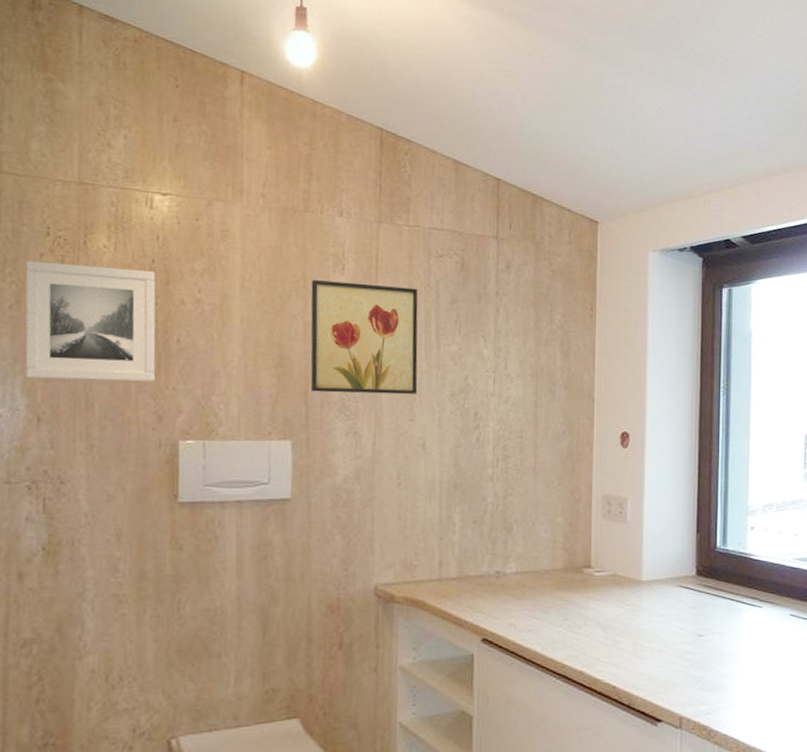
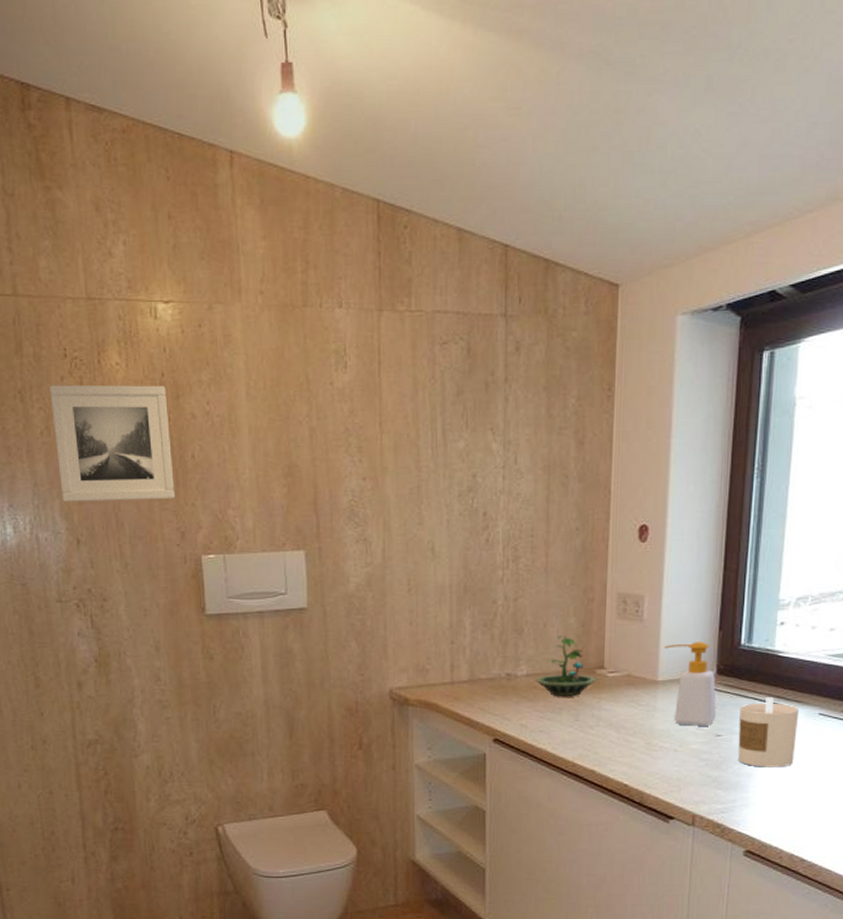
wall art: present [310,280,418,395] -> none [315,380,425,500]
terrarium: none [524,534,584,595] -> present [535,635,597,696]
soap bottle: none [647,544,697,626] -> present [664,642,716,726]
candle: none [719,598,772,668] -> present [738,697,799,768]

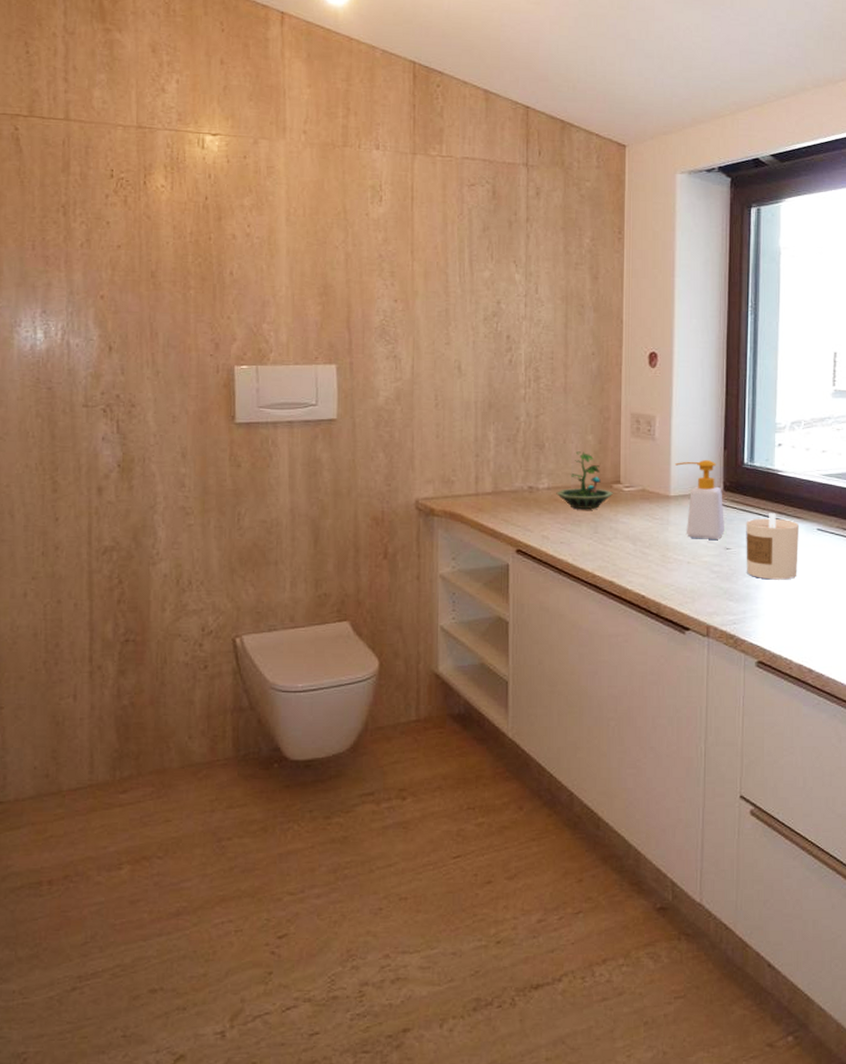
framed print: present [49,384,176,502] -> none [93,201,212,312]

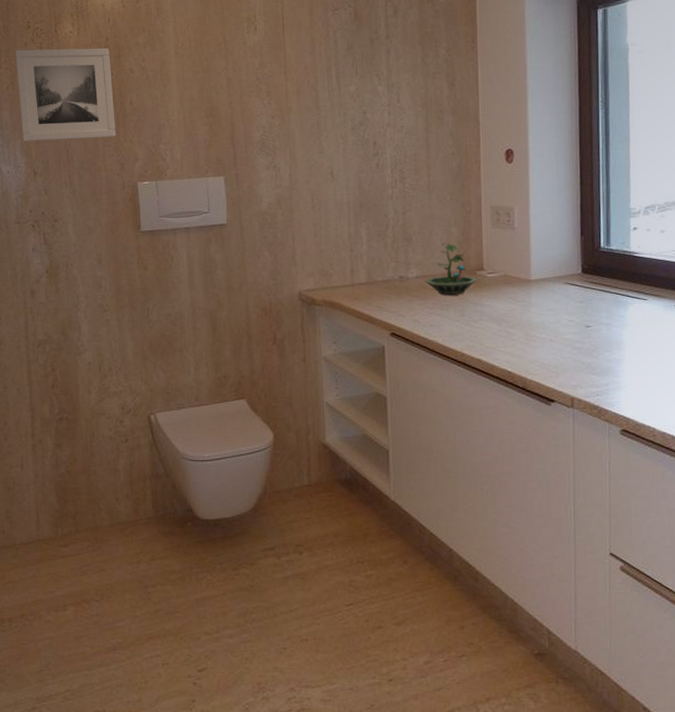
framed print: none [93,201,212,312] -> present [15,48,116,142]
soap bottle: present [675,460,724,539] -> none [535,246,584,319]
candle: present [746,513,799,580] -> none [605,292,658,354]

